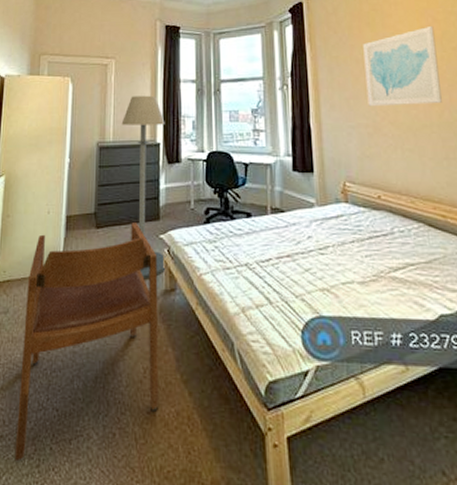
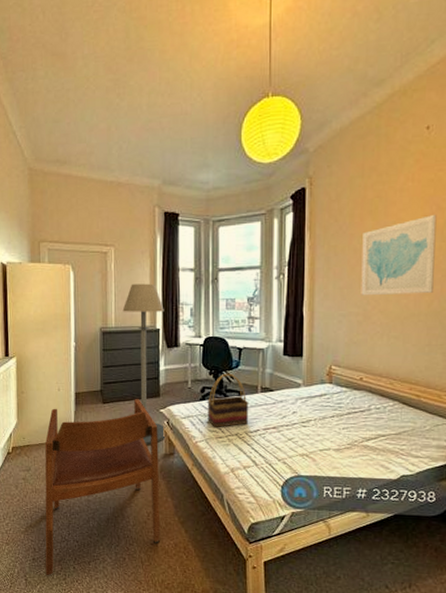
woven basket: none [212,191,259,256] -> present [207,373,249,427]

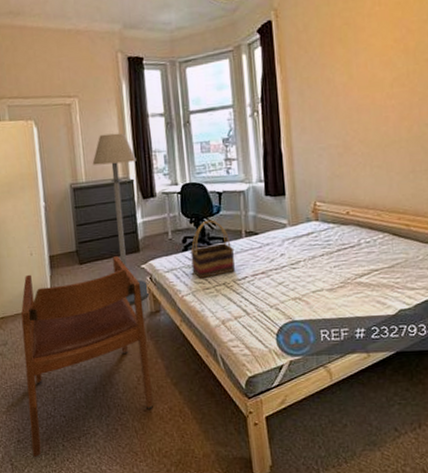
wall art: present [361,214,437,296] -> none [334,37,412,127]

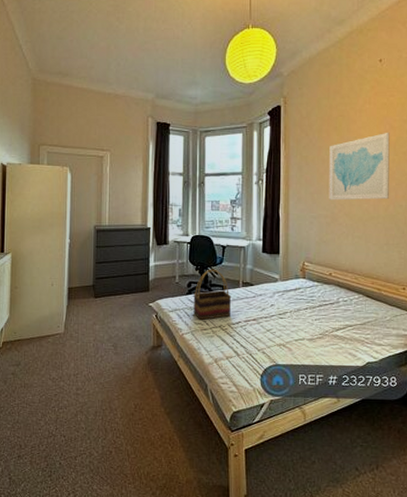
armchair: present [20,256,154,458] -> none [30,293,147,474]
floor lamp: present [92,133,150,305] -> none [116,185,155,338]
wall art: none [334,37,412,127] -> present [329,132,390,201]

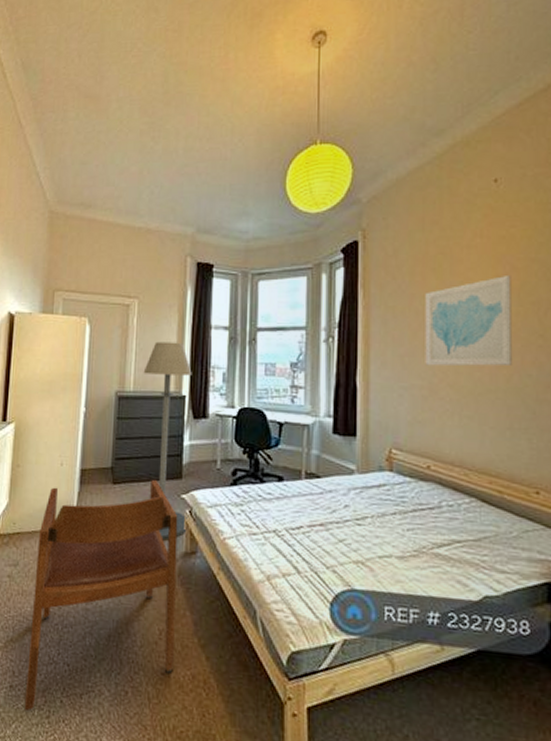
armchair: none [30,293,147,474] -> present [24,480,178,712]
floor lamp: none [116,185,155,338] -> present [143,341,192,540]
woven basket: present [193,269,232,320] -> none [239,452,291,521]

